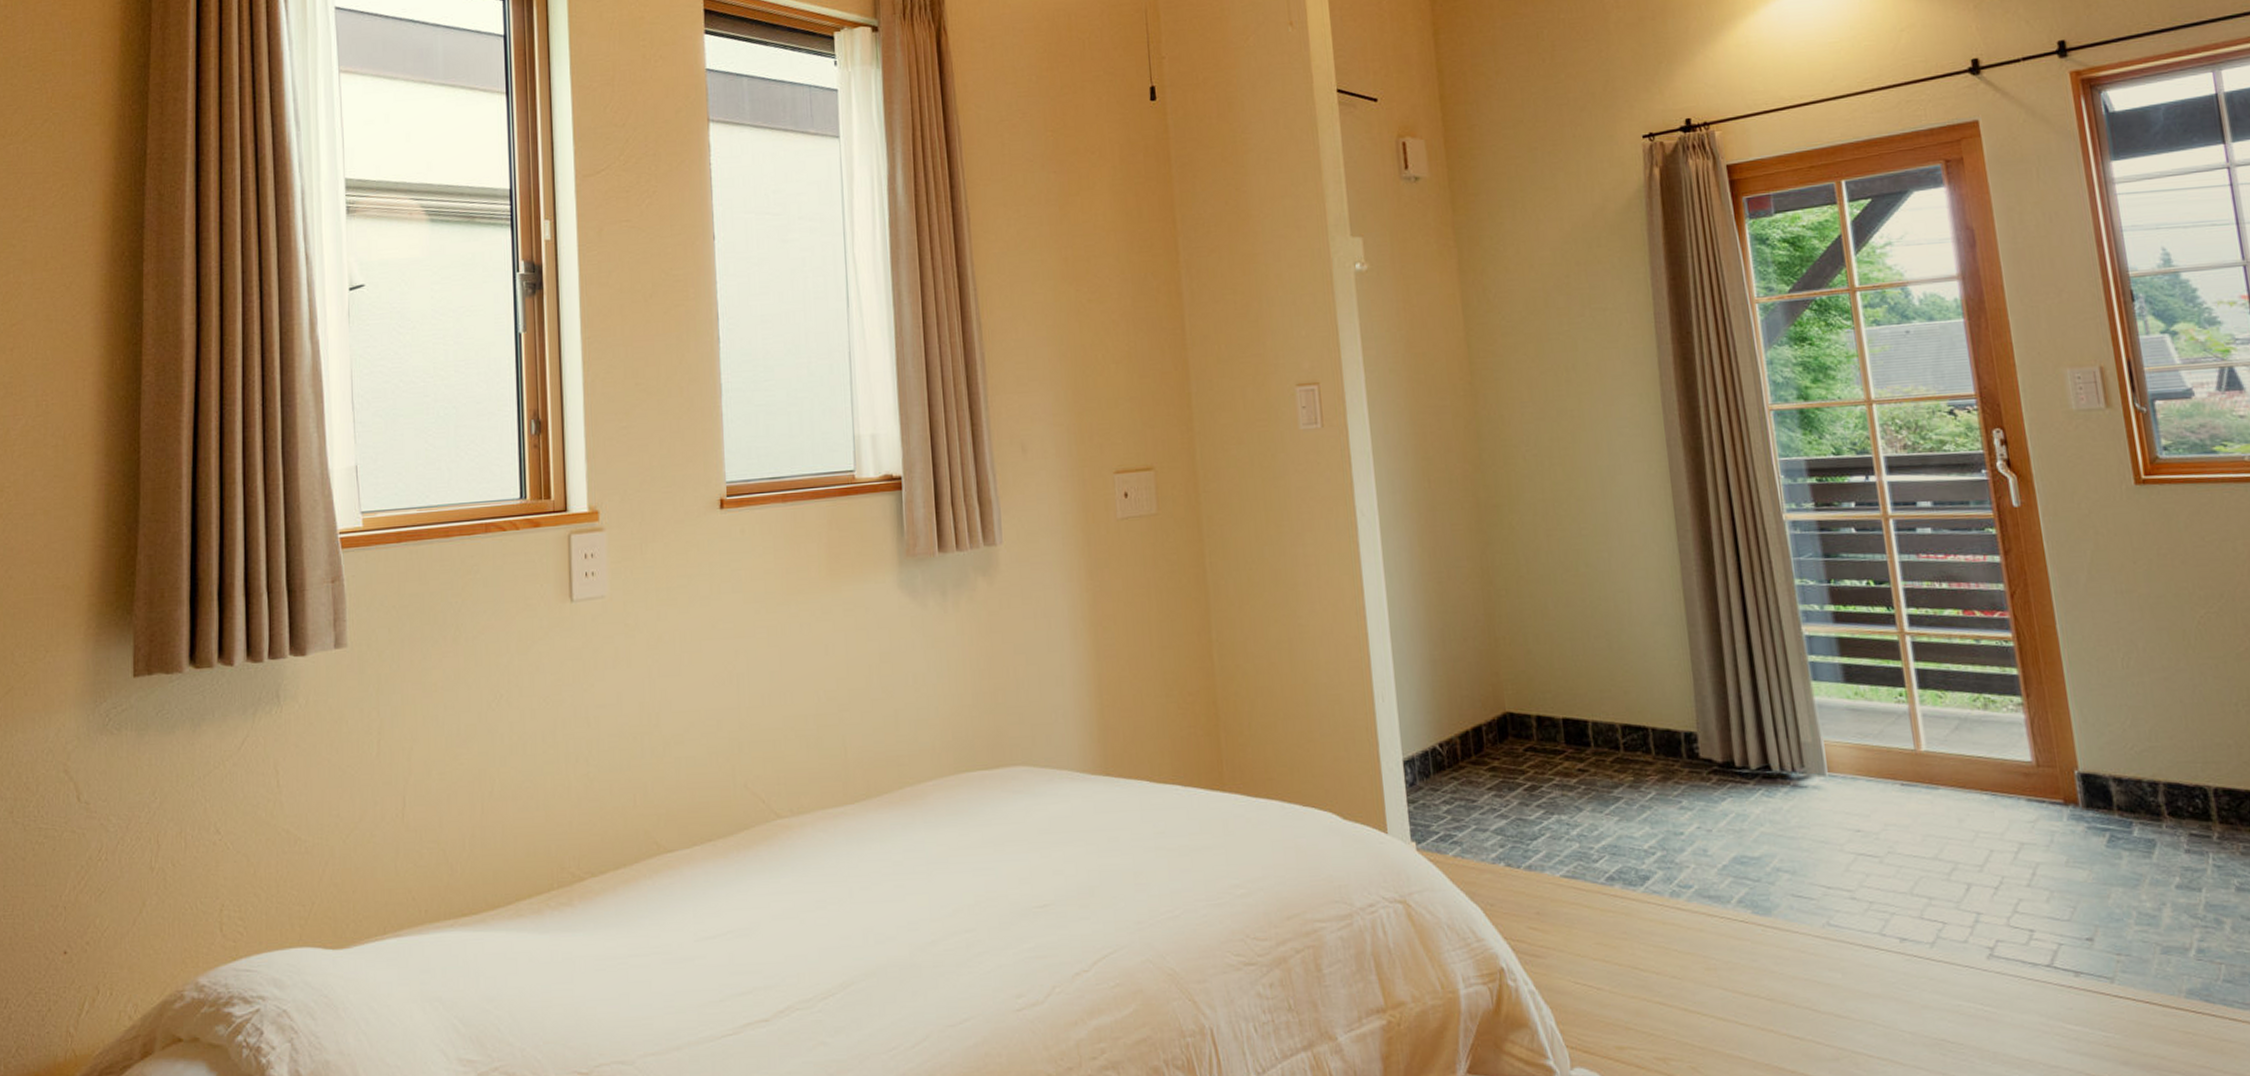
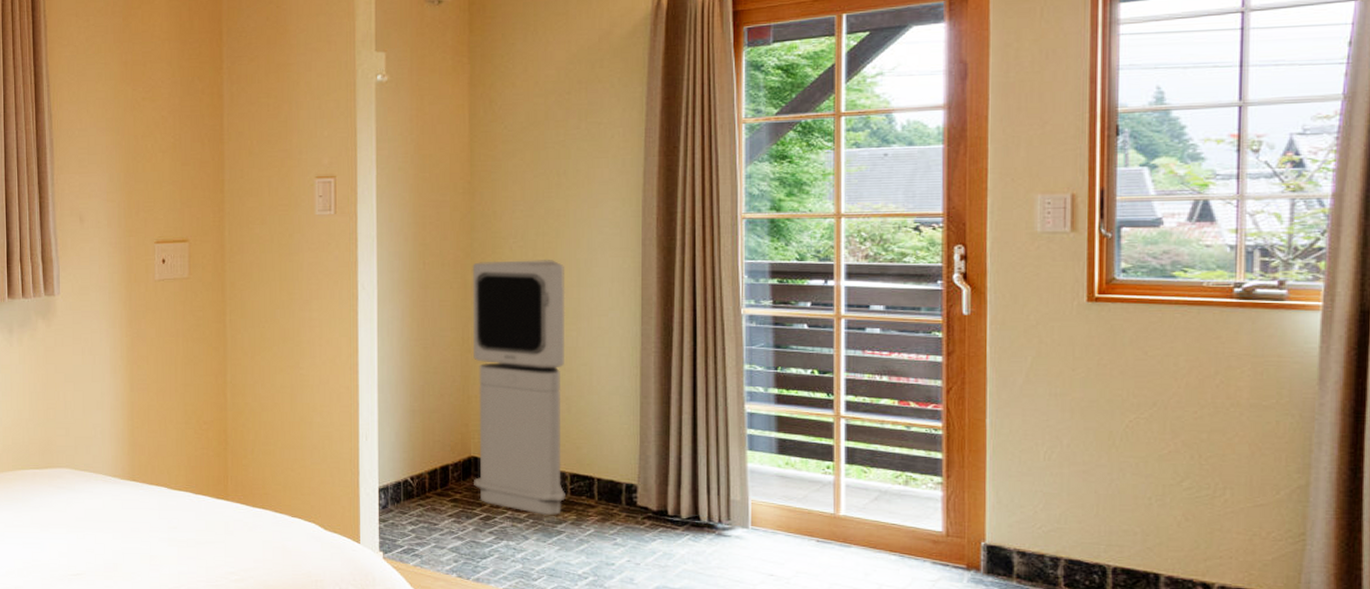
air purifier: none [1483,468,1619,778] -> present [472,259,566,515]

